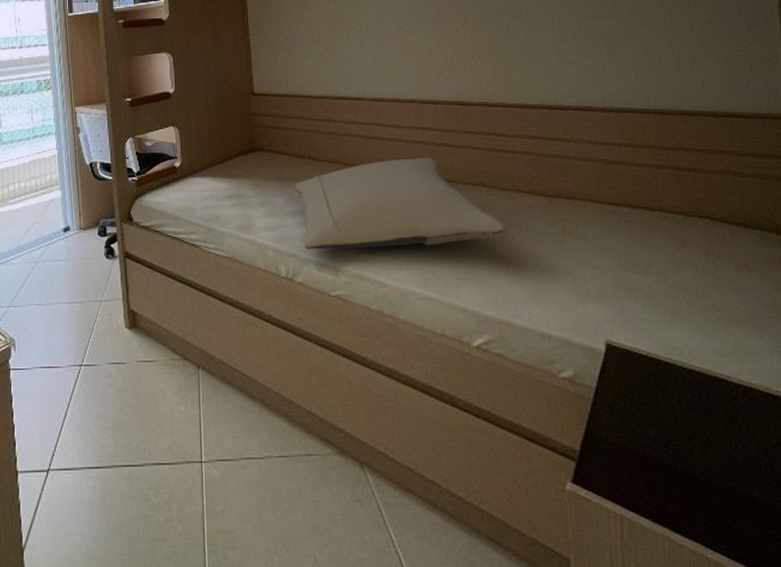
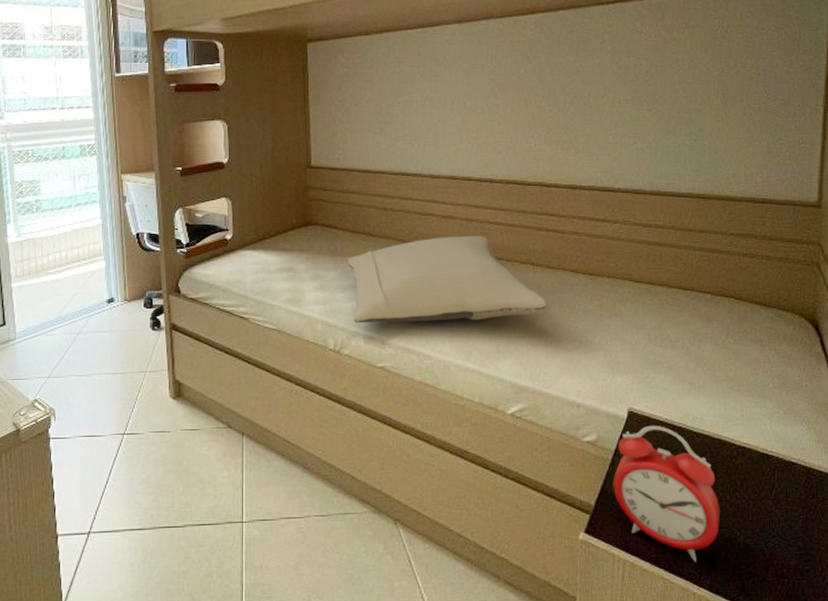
alarm clock: none [597,359,728,521] -> present [613,425,720,562]

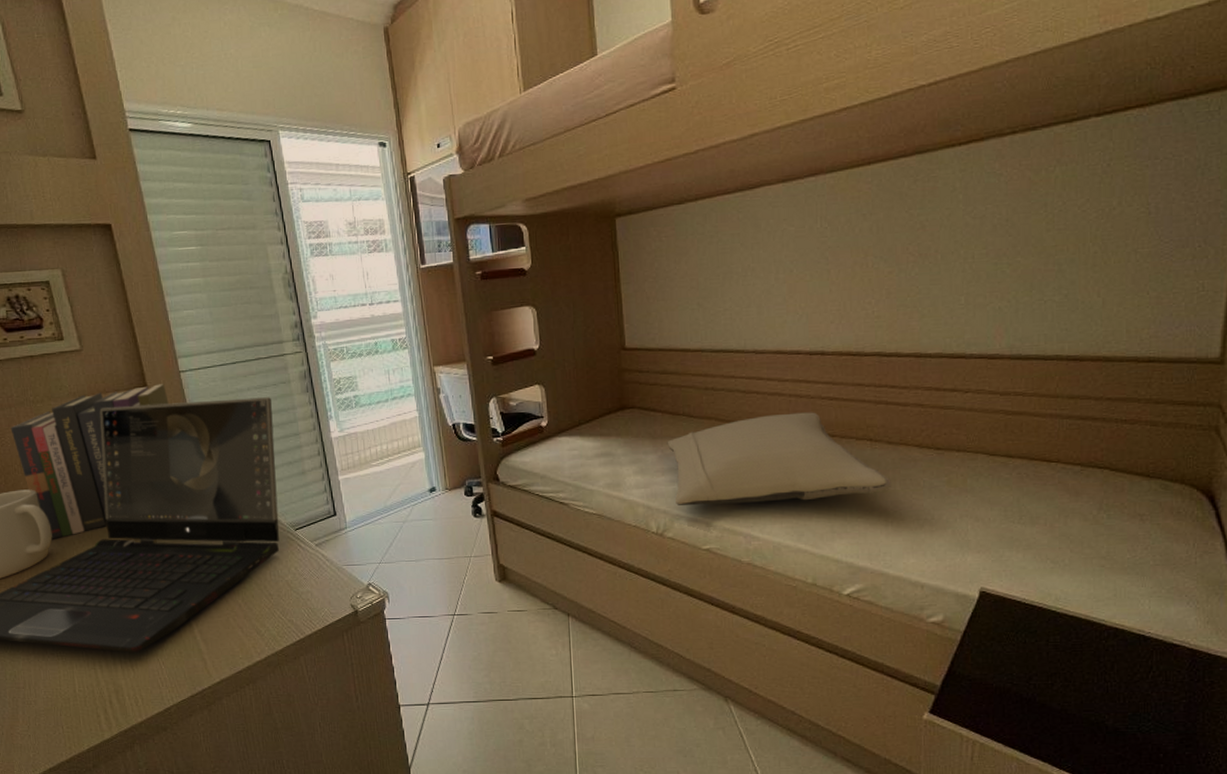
alarm clock: present [613,425,720,562] -> none [961,605,1086,745]

